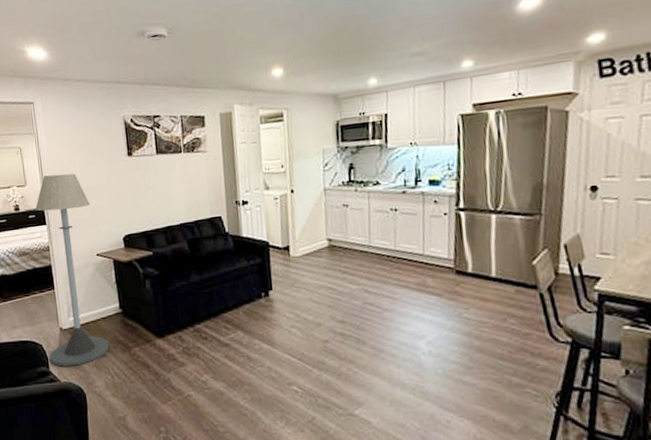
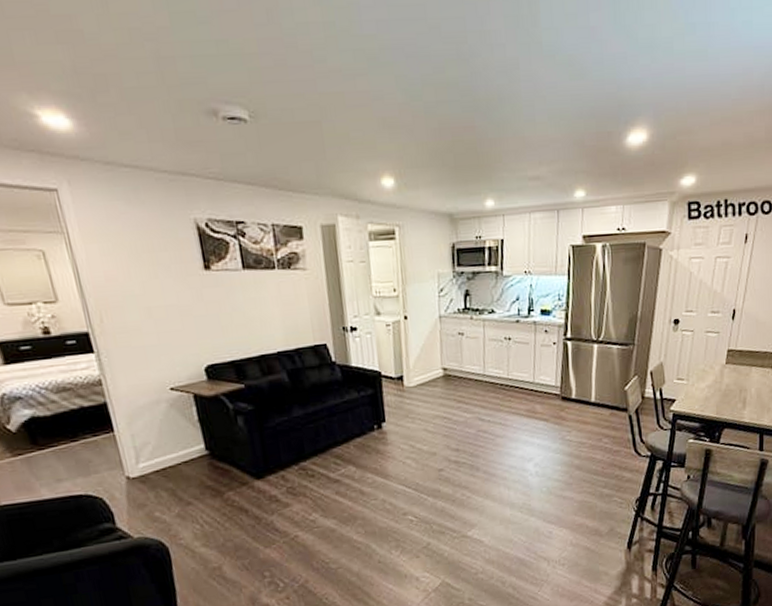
floor lamp: present [35,173,109,367] -> none [75,288,195,521]

